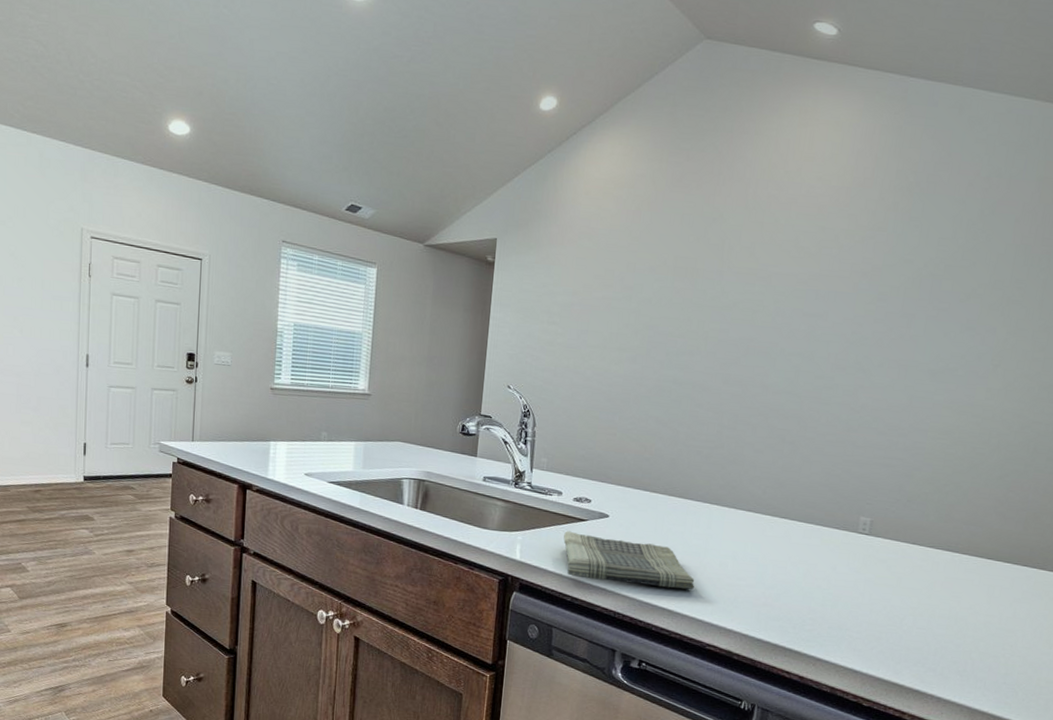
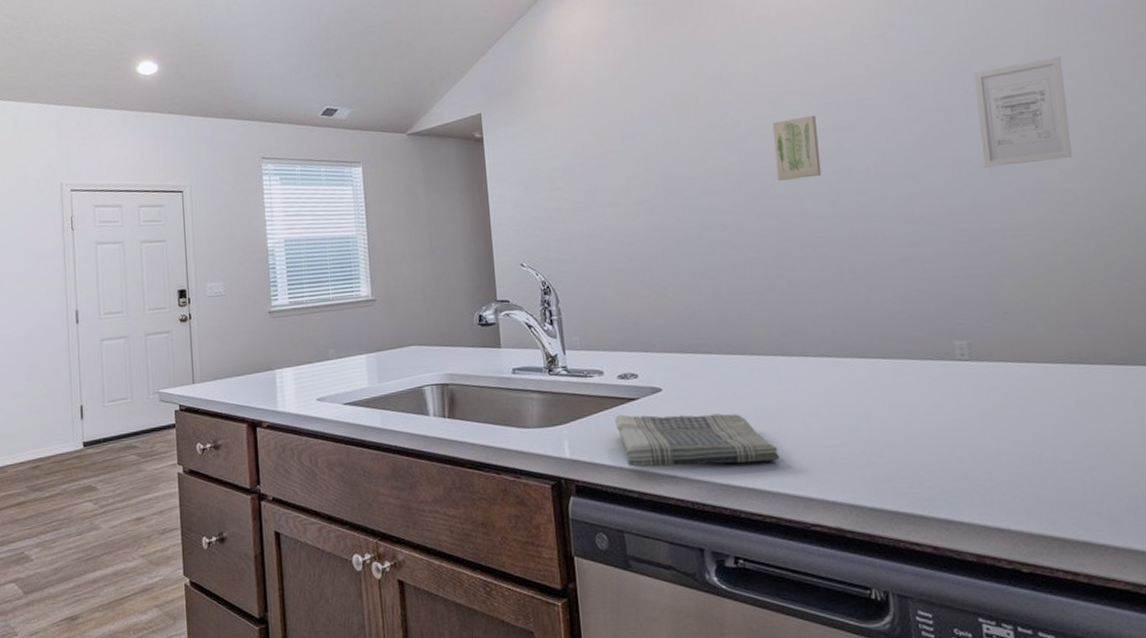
wall art: none [749,298,796,355] -> present [772,115,822,181]
wall art: none [926,286,1019,380] -> present [974,56,1072,168]

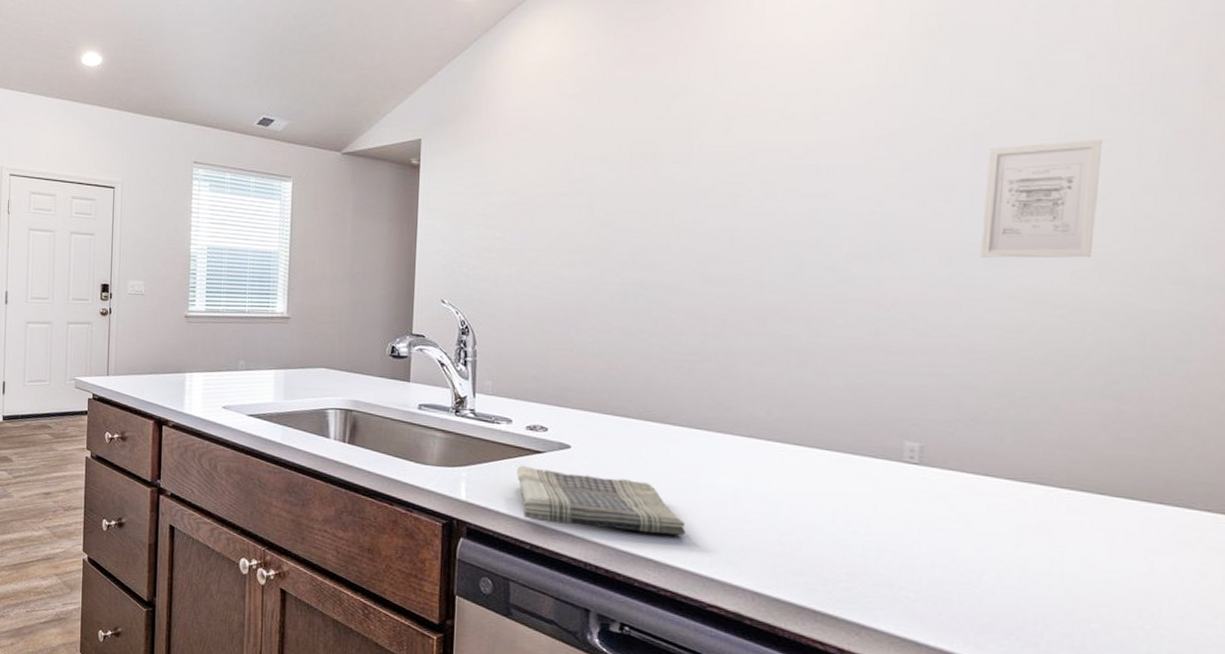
wall art: present [772,115,822,181] -> none [734,178,790,246]

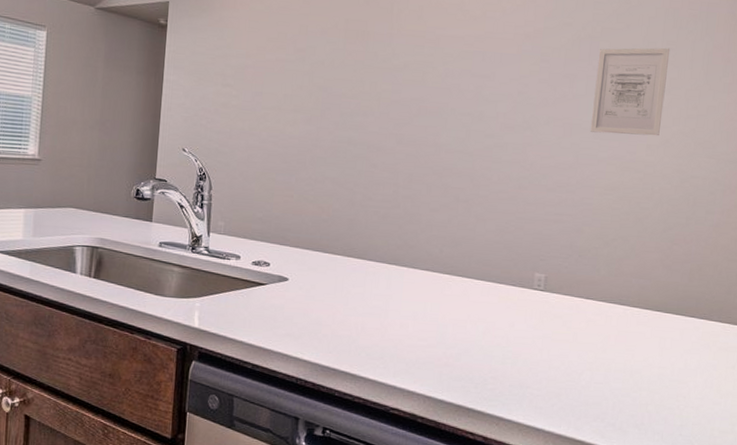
dish towel: present [517,465,686,536] -> none [243,295,376,353]

